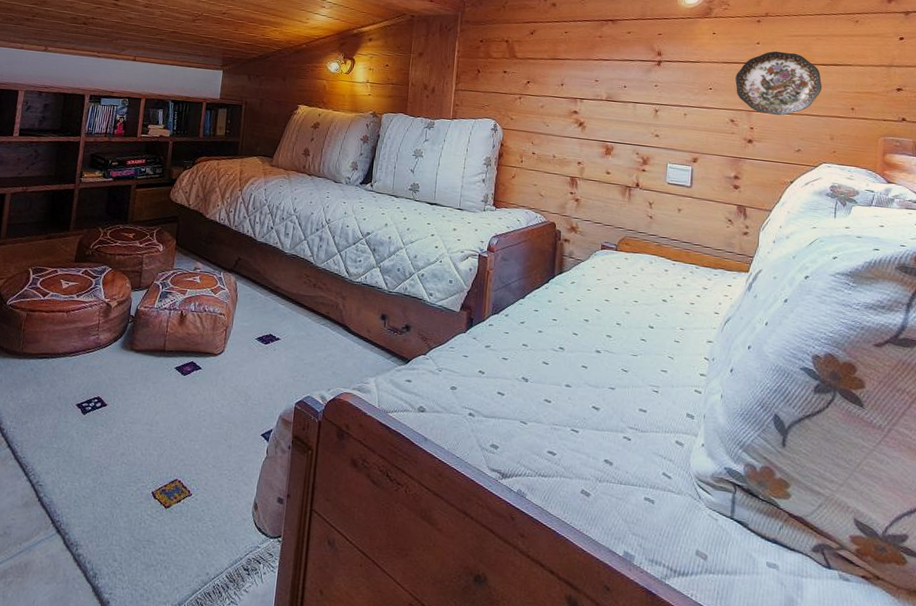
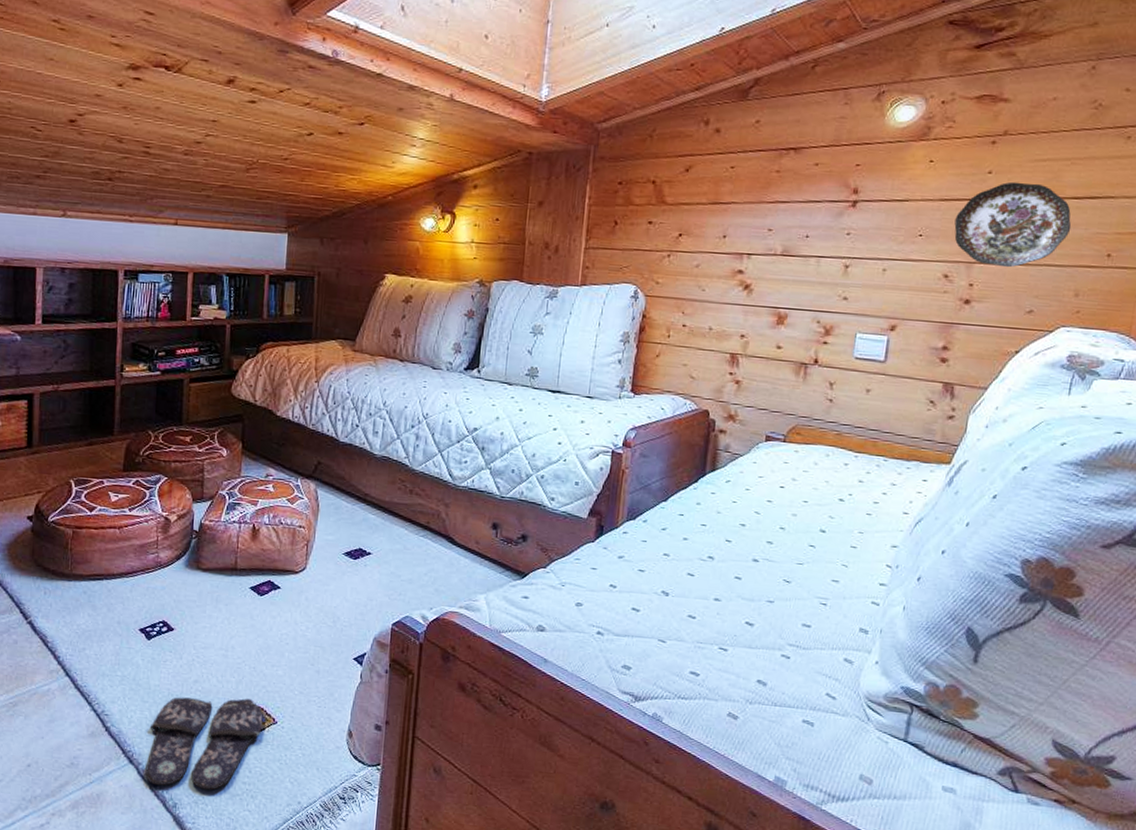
slippers: none [70,469,180,561] -> present [145,697,263,790]

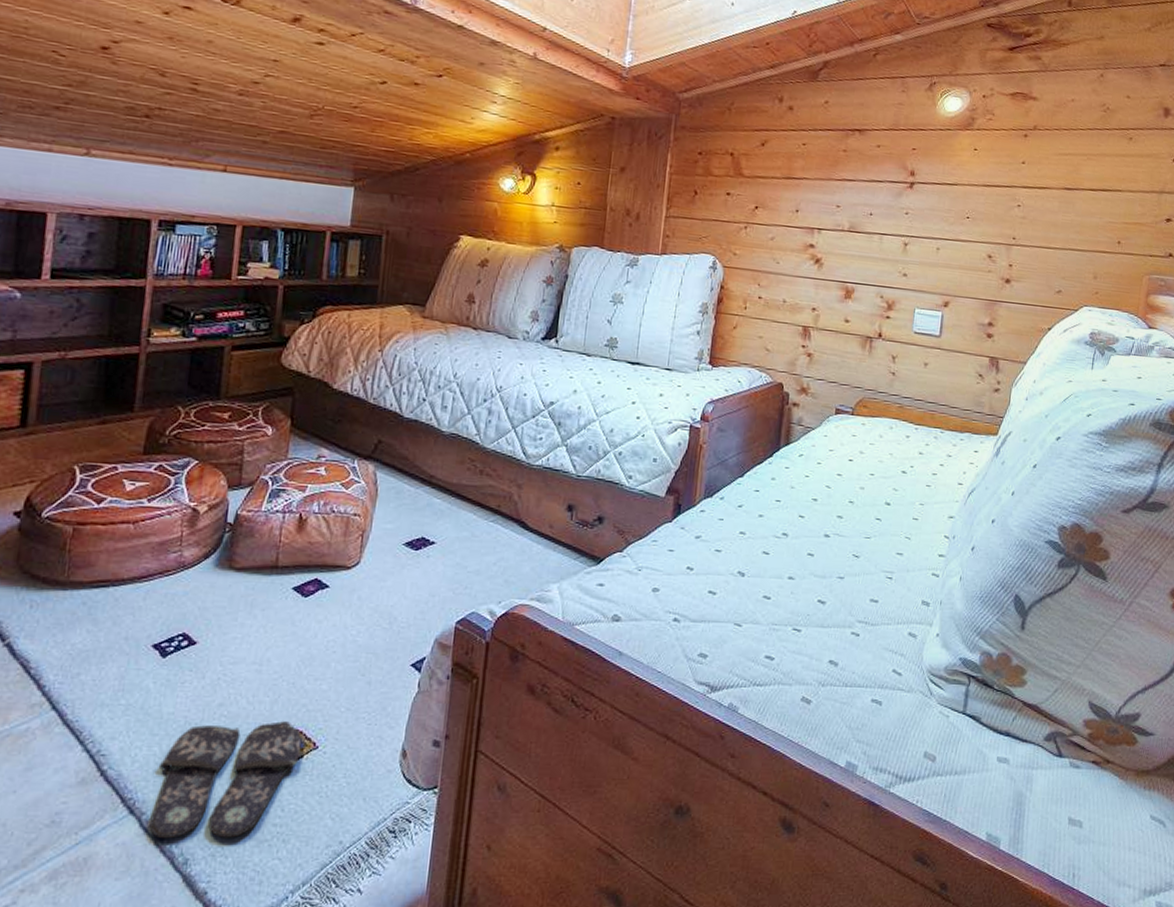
decorative plate: present [954,181,1072,268] -> none [995,172,1089,251]

